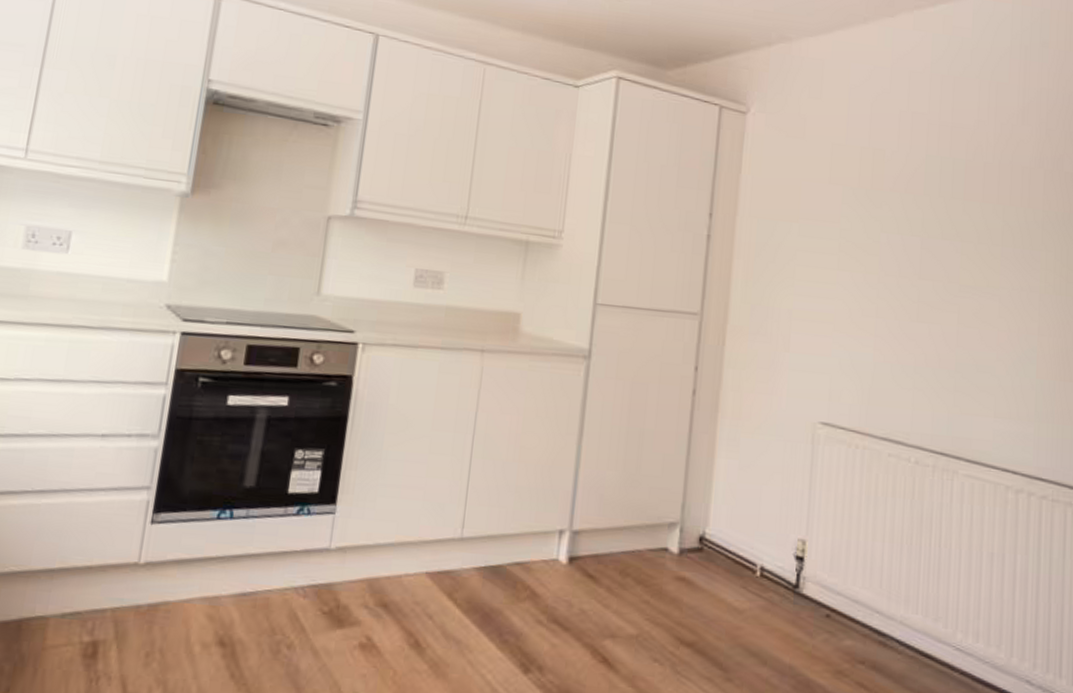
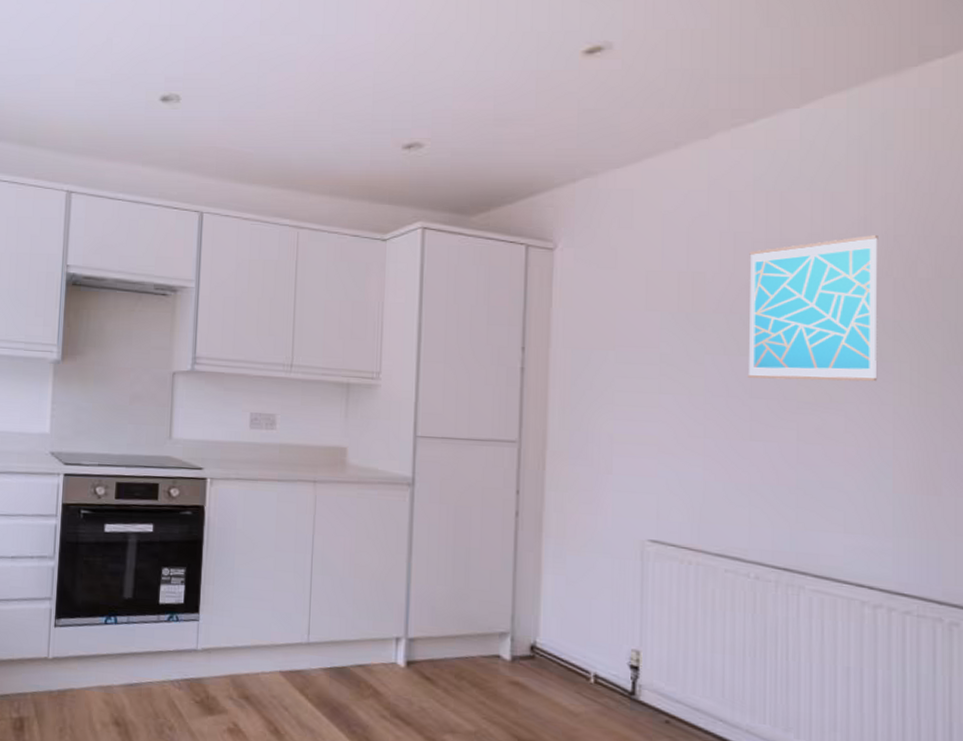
wall art: none [917,127,1033,269] -> present [747,235,878,382]

